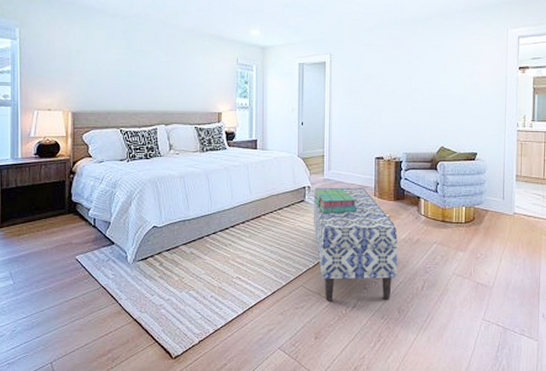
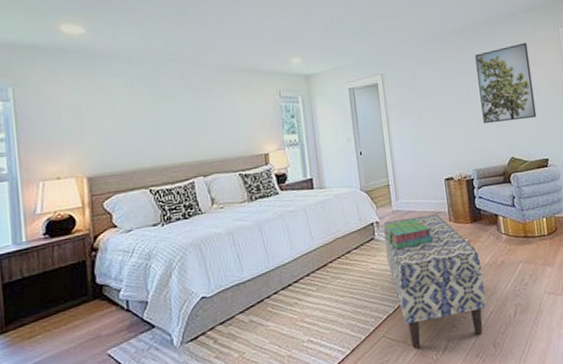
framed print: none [420,39,474,113] -> present [475,42,537,124]

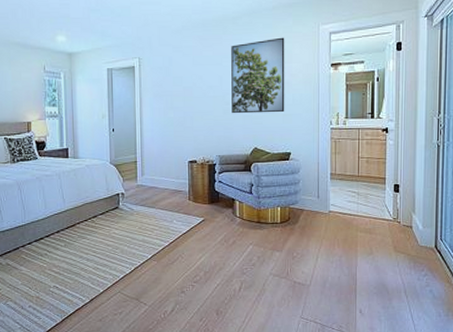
bench: present [383,214,486,349] -> none [127,192,214,306]
stack of books: present [384,218,433,250] -> none [127,194,172,220]

